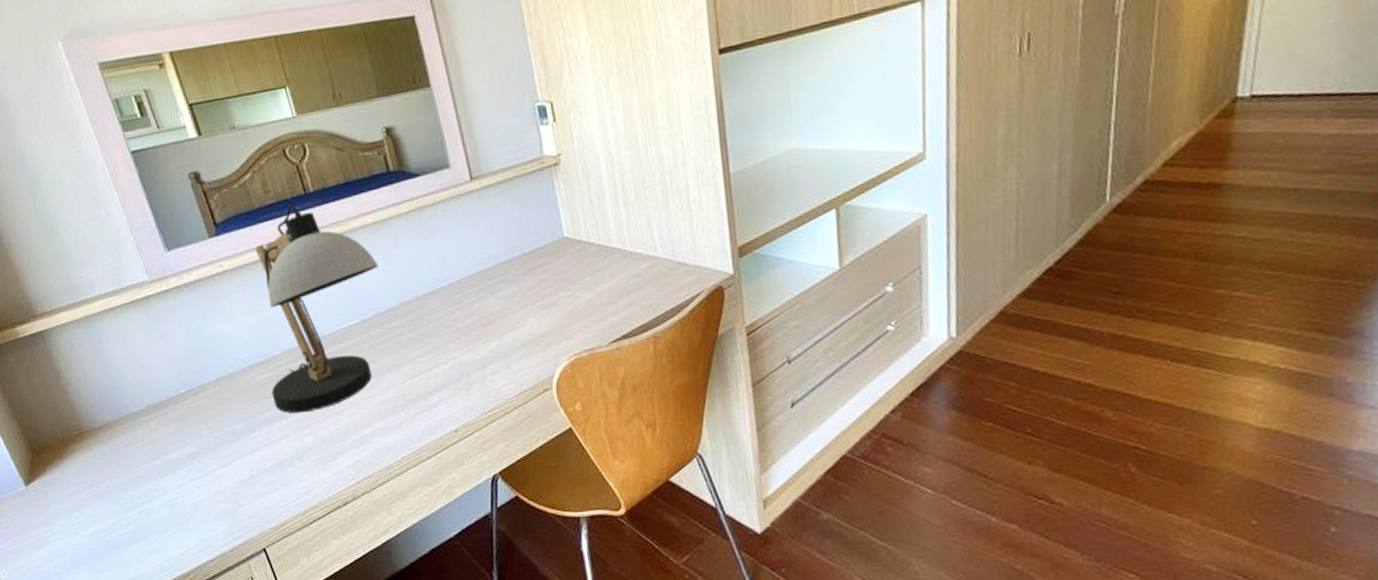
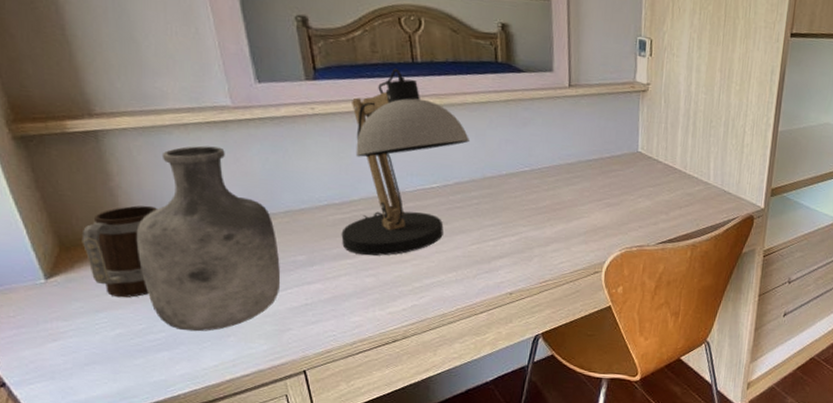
mug: none [47,396,112,495] -> present [81,205,158,298]
vase: none [90,325,226,521] -> present [136,145,281,332]

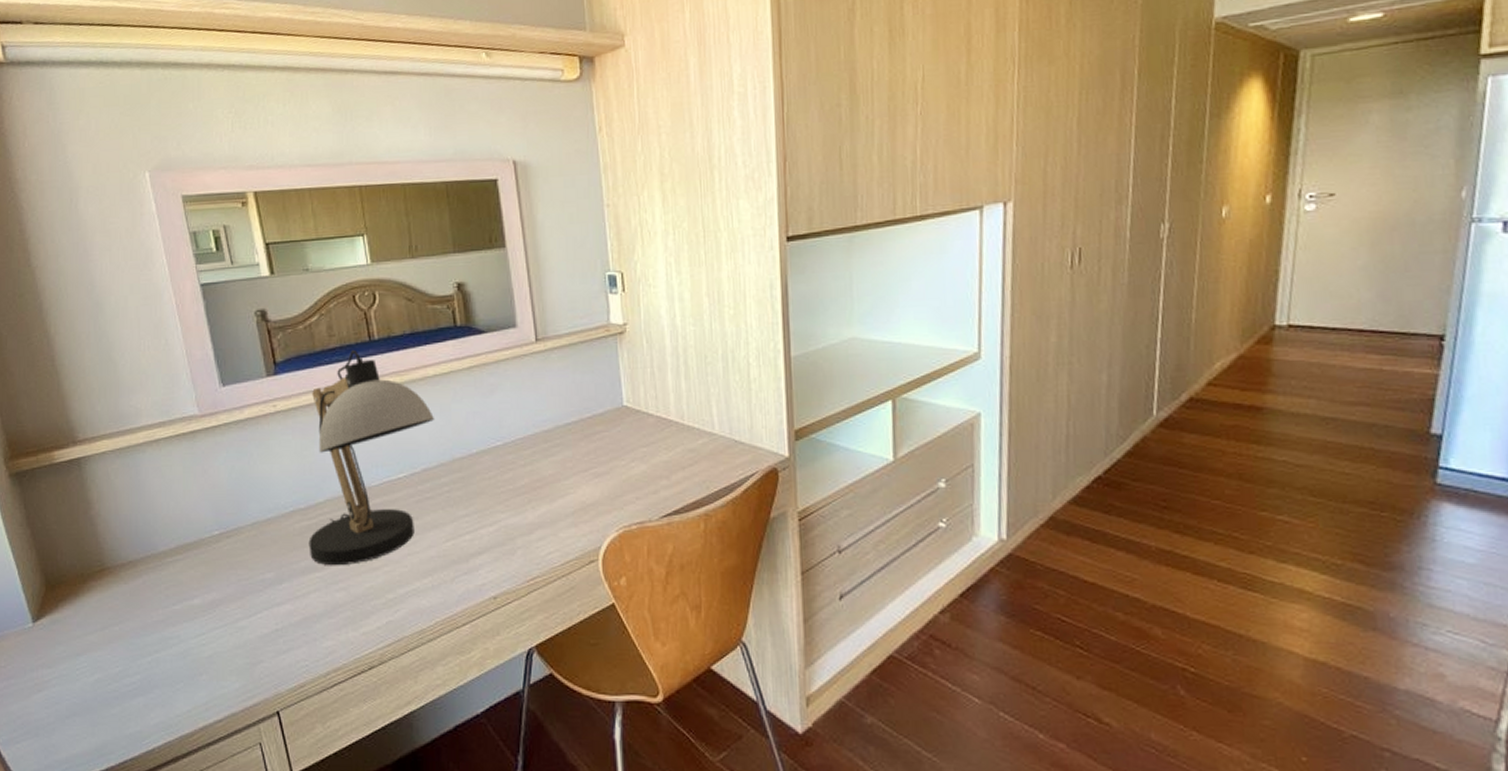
mug: present [81,205,158,298] -> none [65,532,133,638]
vase: present [136,145,281,332] -> none [114,460,250,671]

